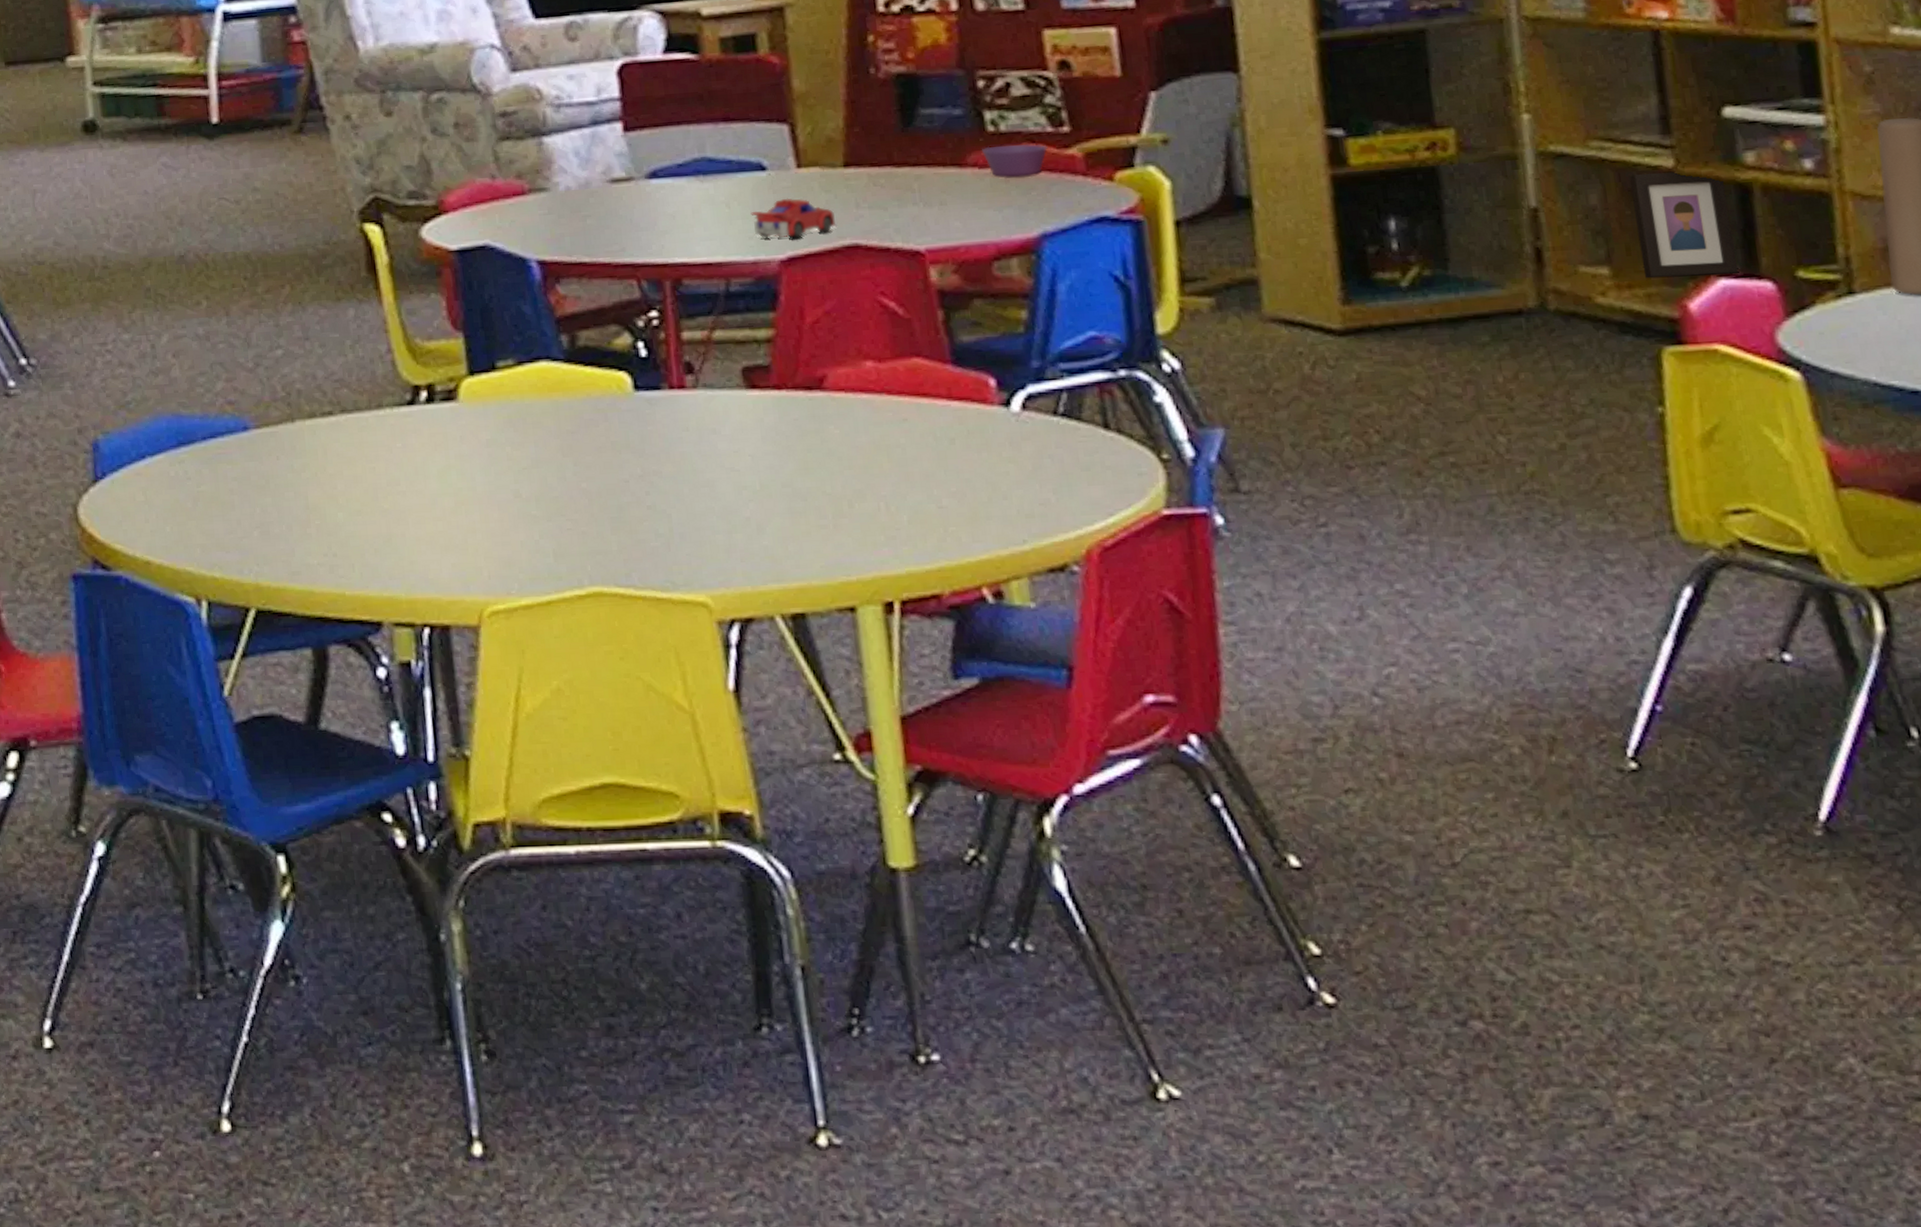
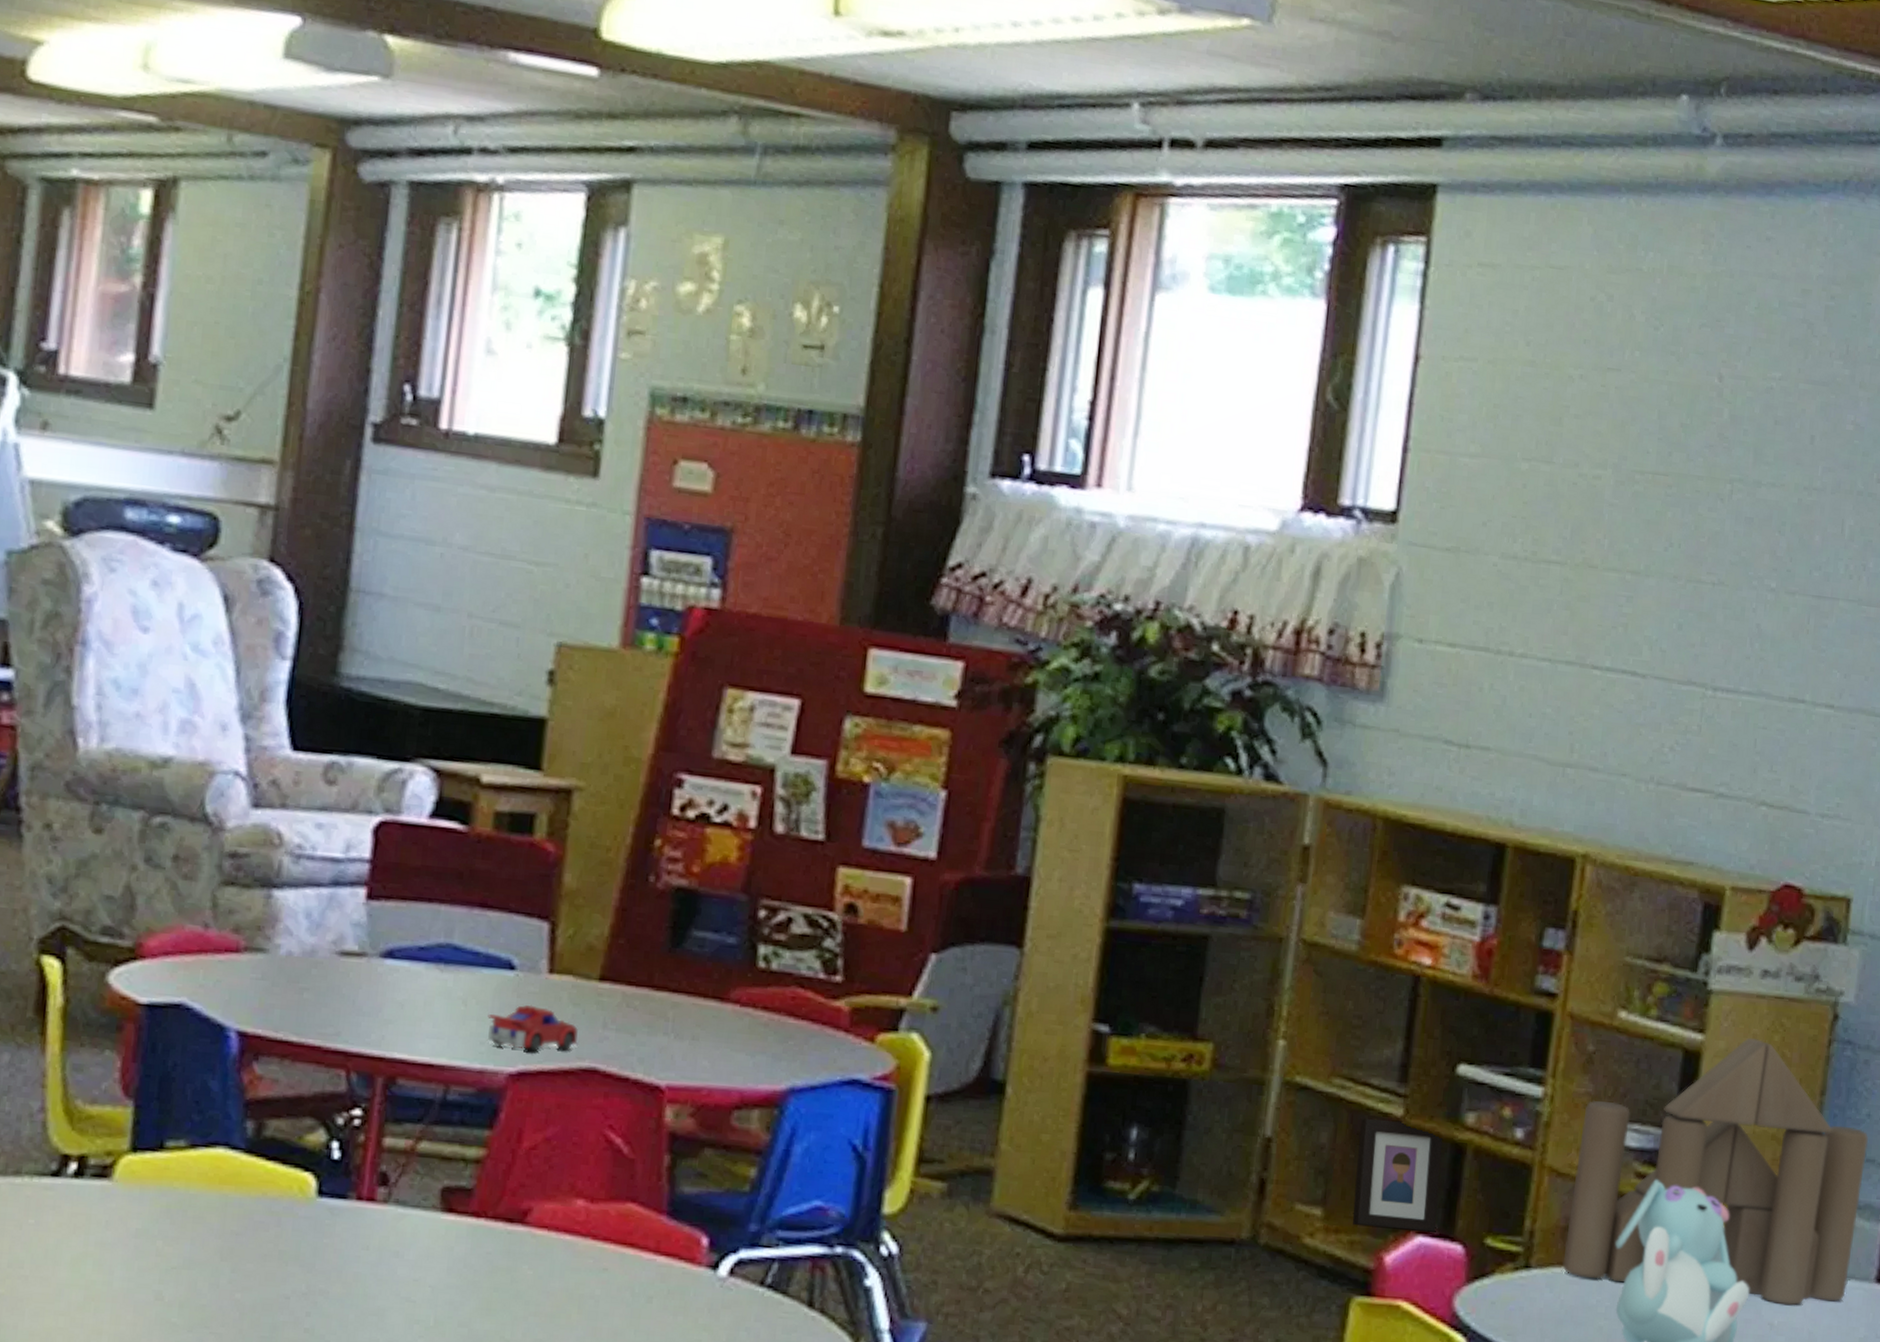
bowl: present [981,144,1048,180] -> none [747,983,815,1025]

